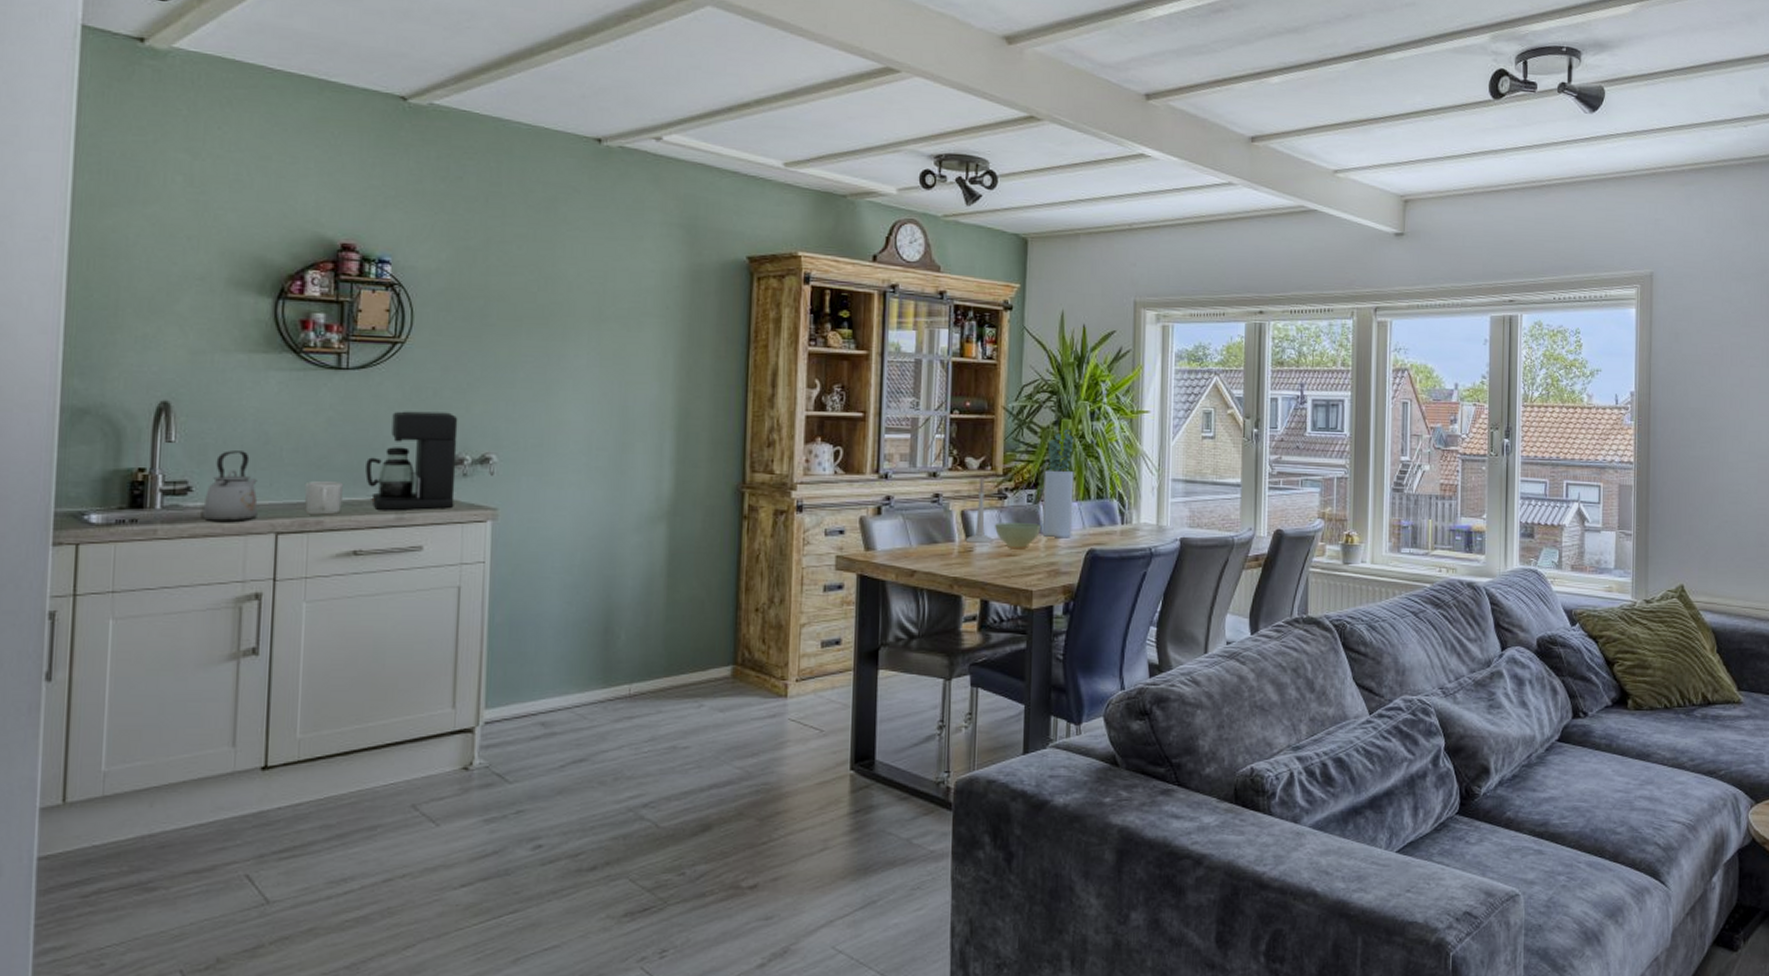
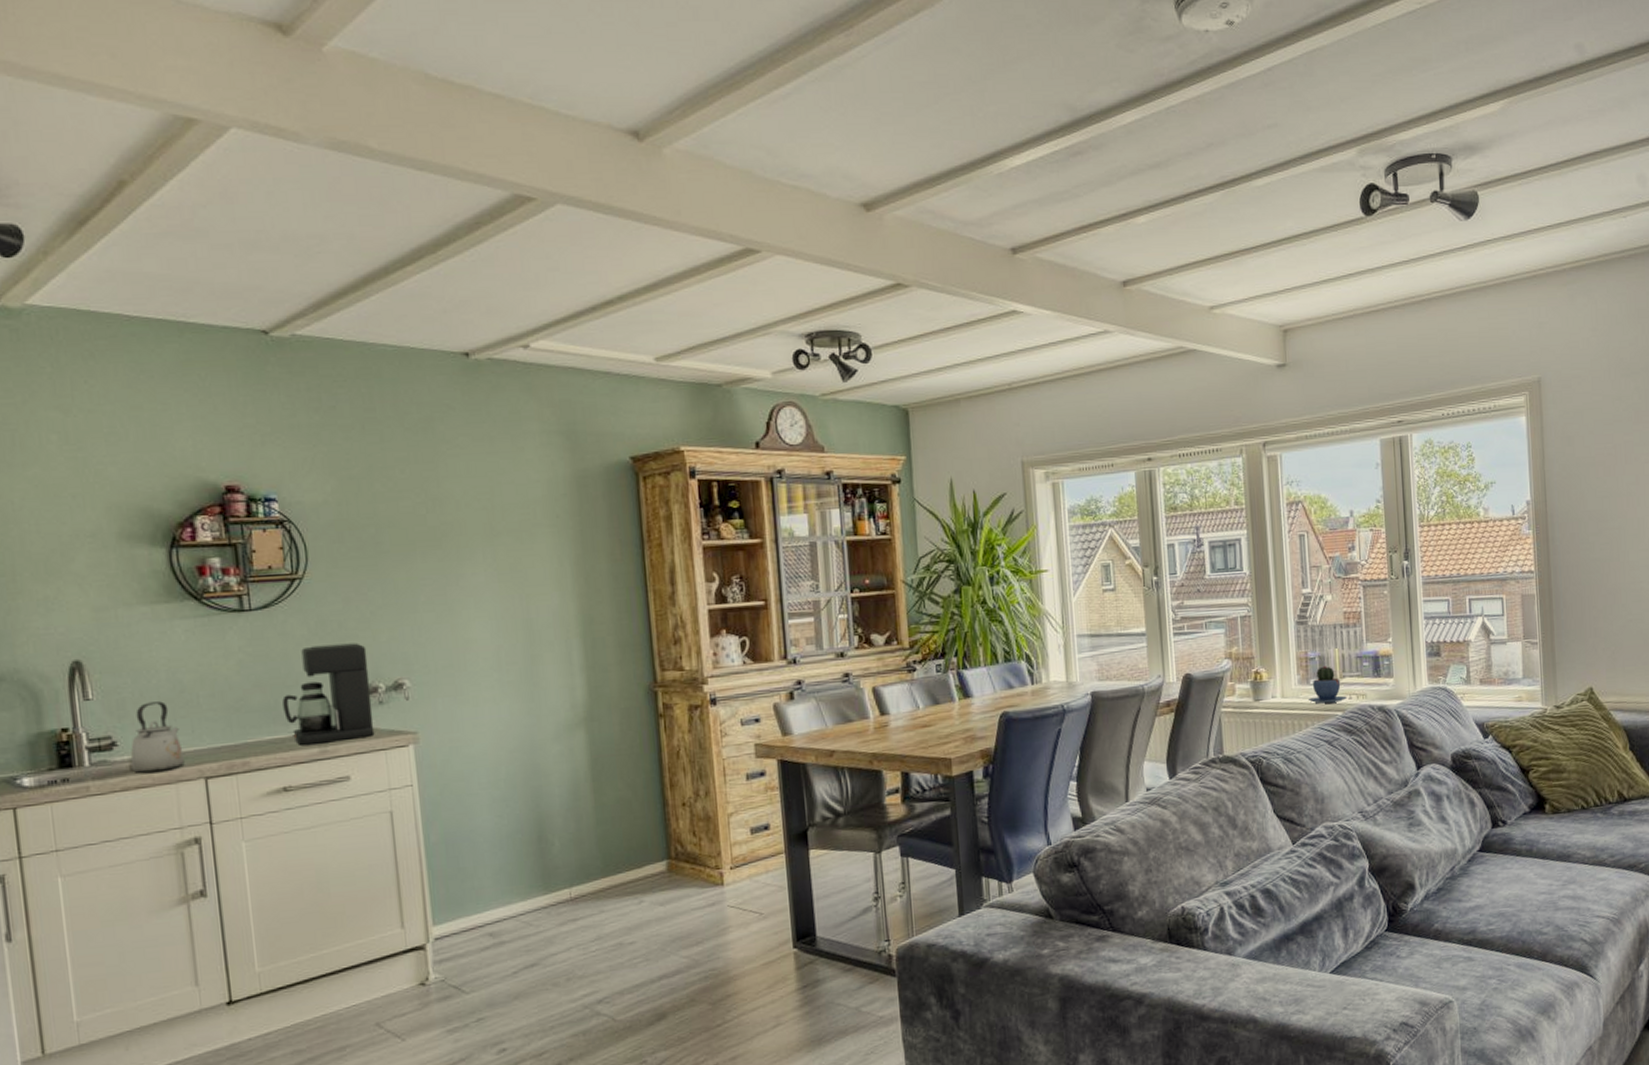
mug: present [304,481,344,515] -> none [226,722,266,757]
candlestick: present [965,477,995,543] -> none [879,652,909,718]
bowl: present [995,523,1042,550] -> none [907,692,954,720]
vase: present [1042,424,1074,540] -> none [949,591,984,707]
potted cactus: none [1397,536,1437,574] -> present [1307,666,1347,704]

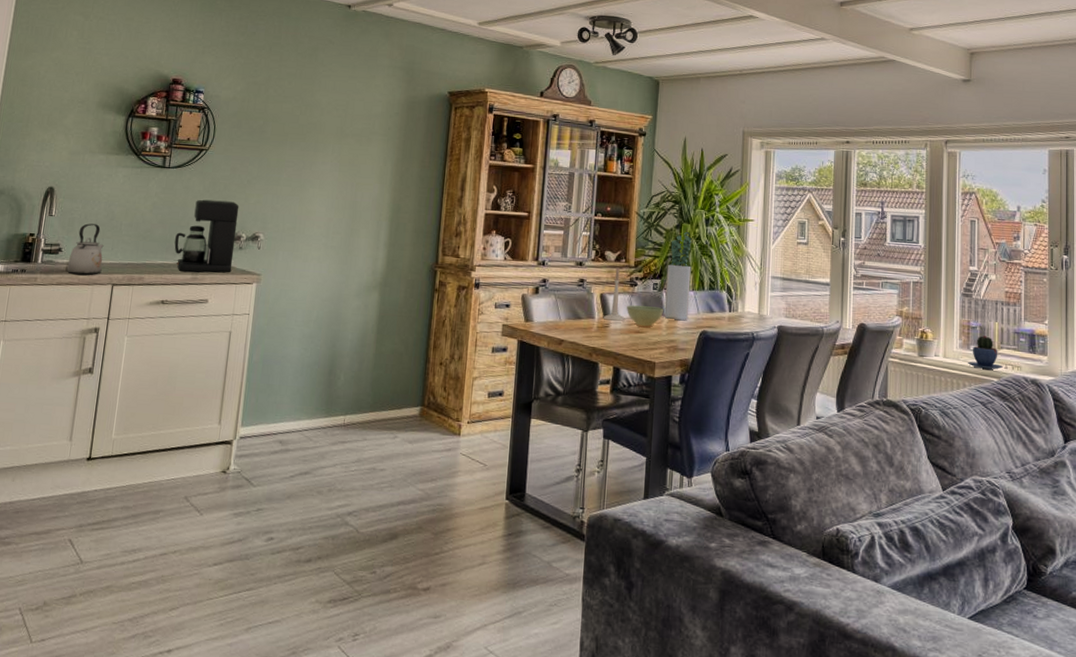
candlestick: none [879,652,909,718] -> present [603,267,626,321]
bowl: none [907,692,954,720] -> present [627,305,664,328]
vase: none [949,591,984,707] -> present [664,228,692,322]

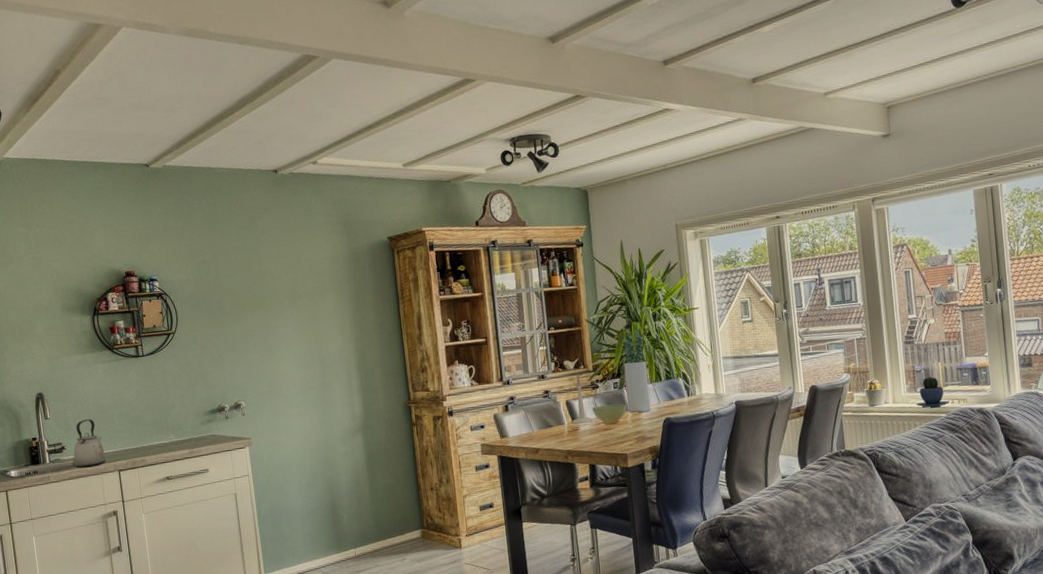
coffee maker: present [174,199,239,273] -> none [165,376,223,449]

